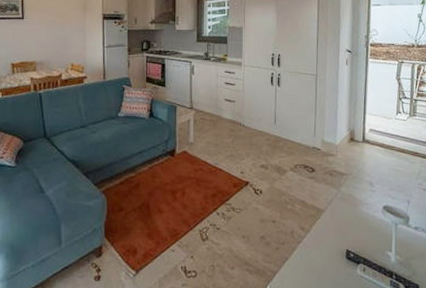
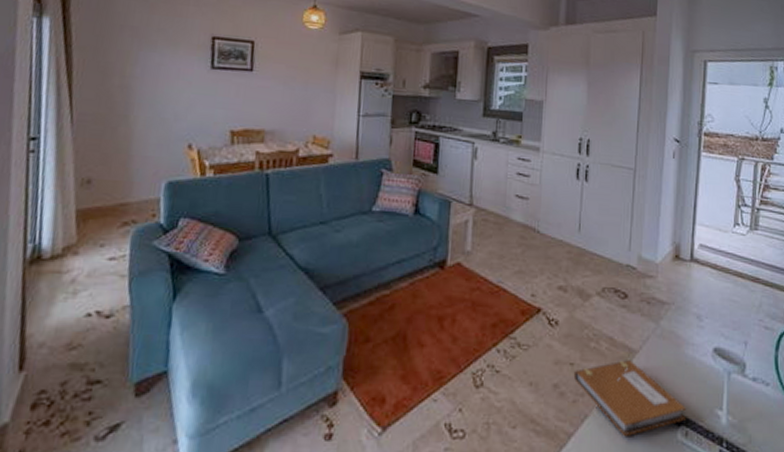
notebook: none [275,217,363,273] -> present [573,360,686,437]

